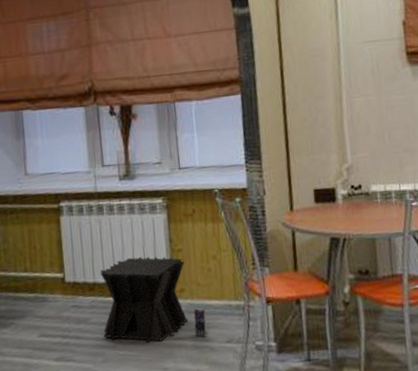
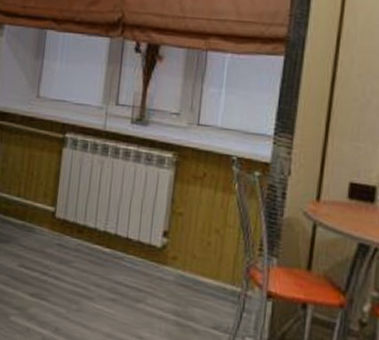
side table: present [100,256,208,343] -> none [83,208,196,316]

